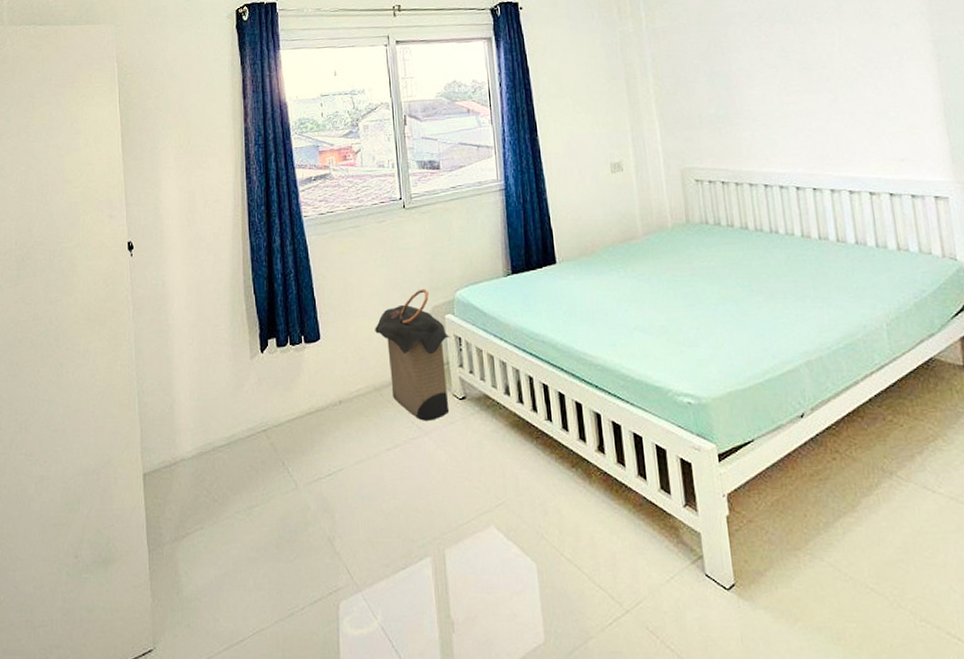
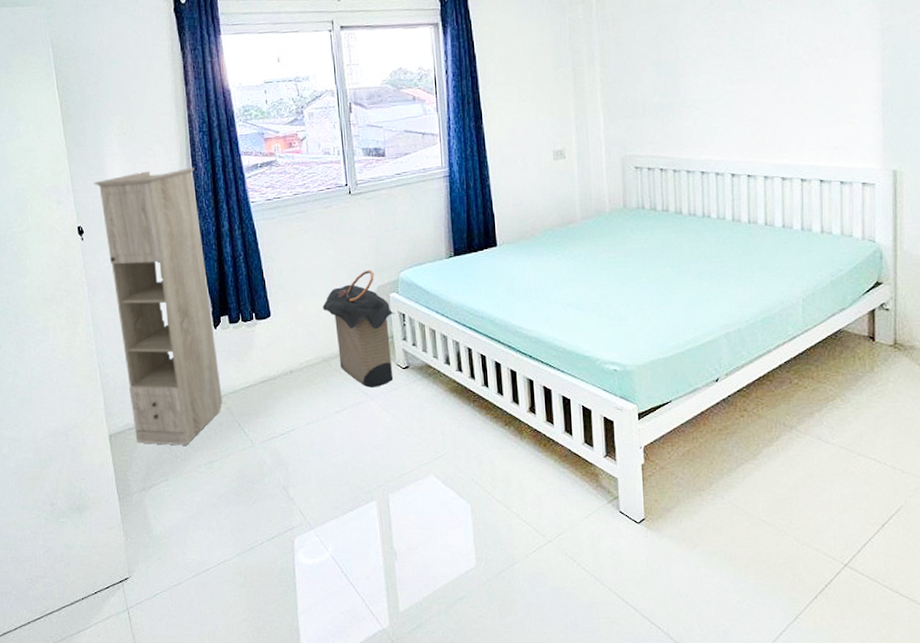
storage cabinet: none [147,181,267,487] -> present [94,168,223,446]

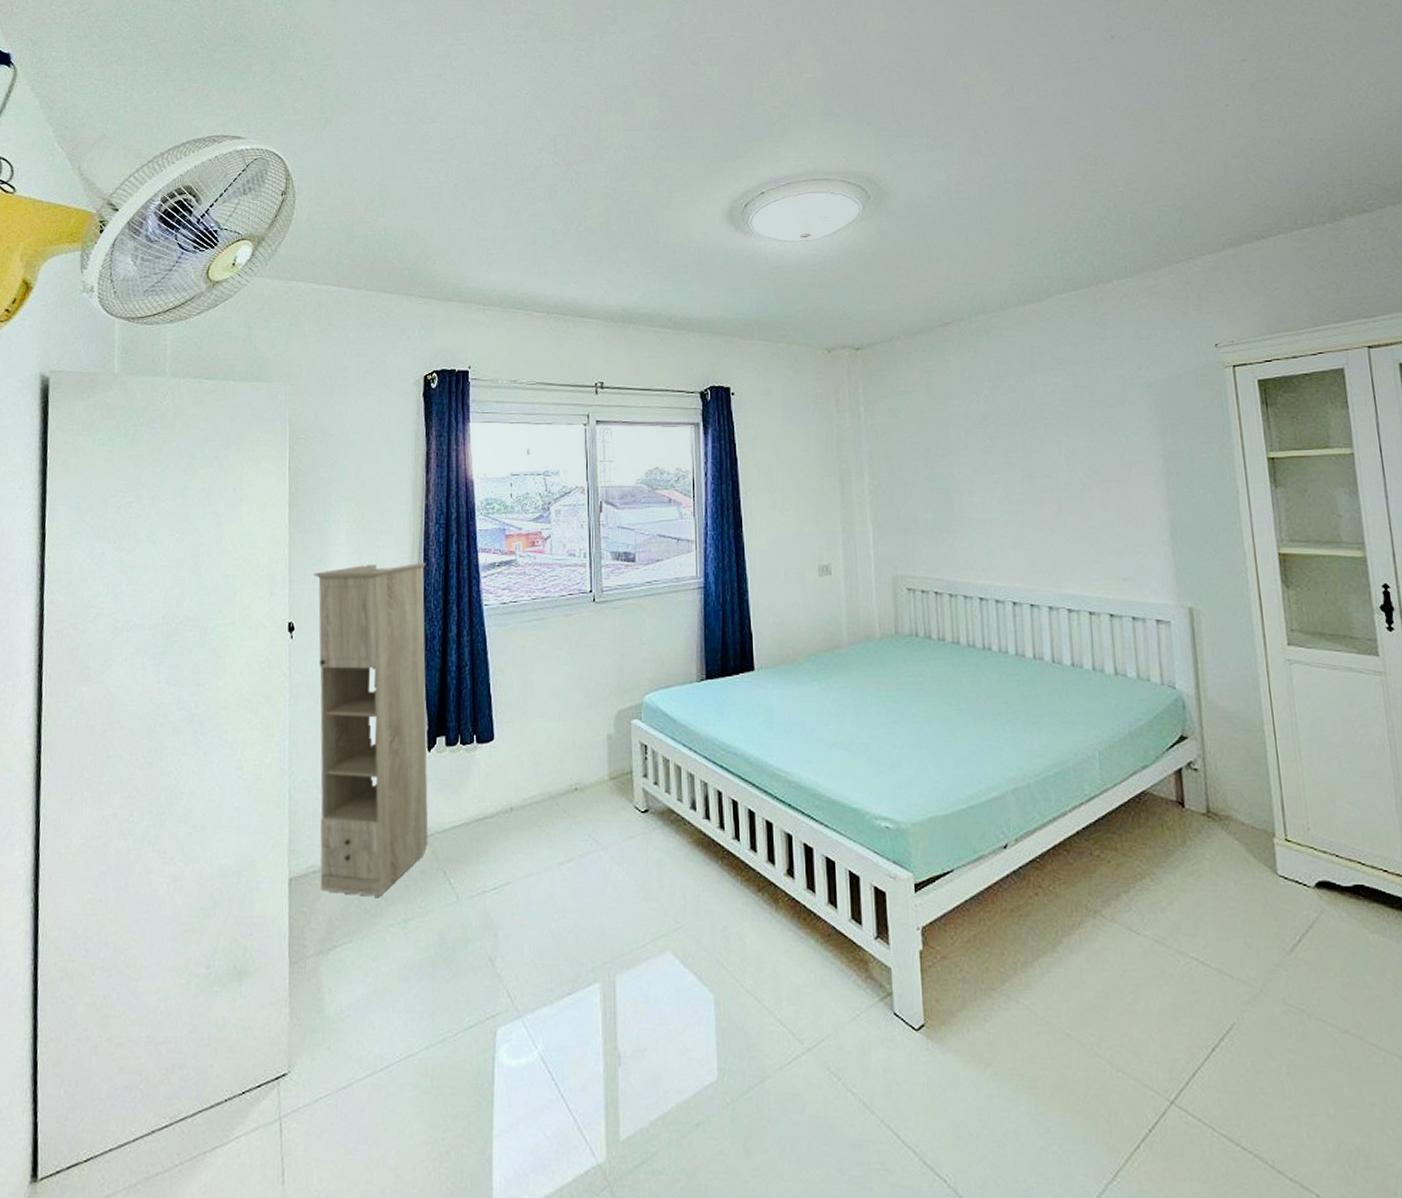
laundry hamper: present [323,269,395,388] -> none [554,690,636,834]

